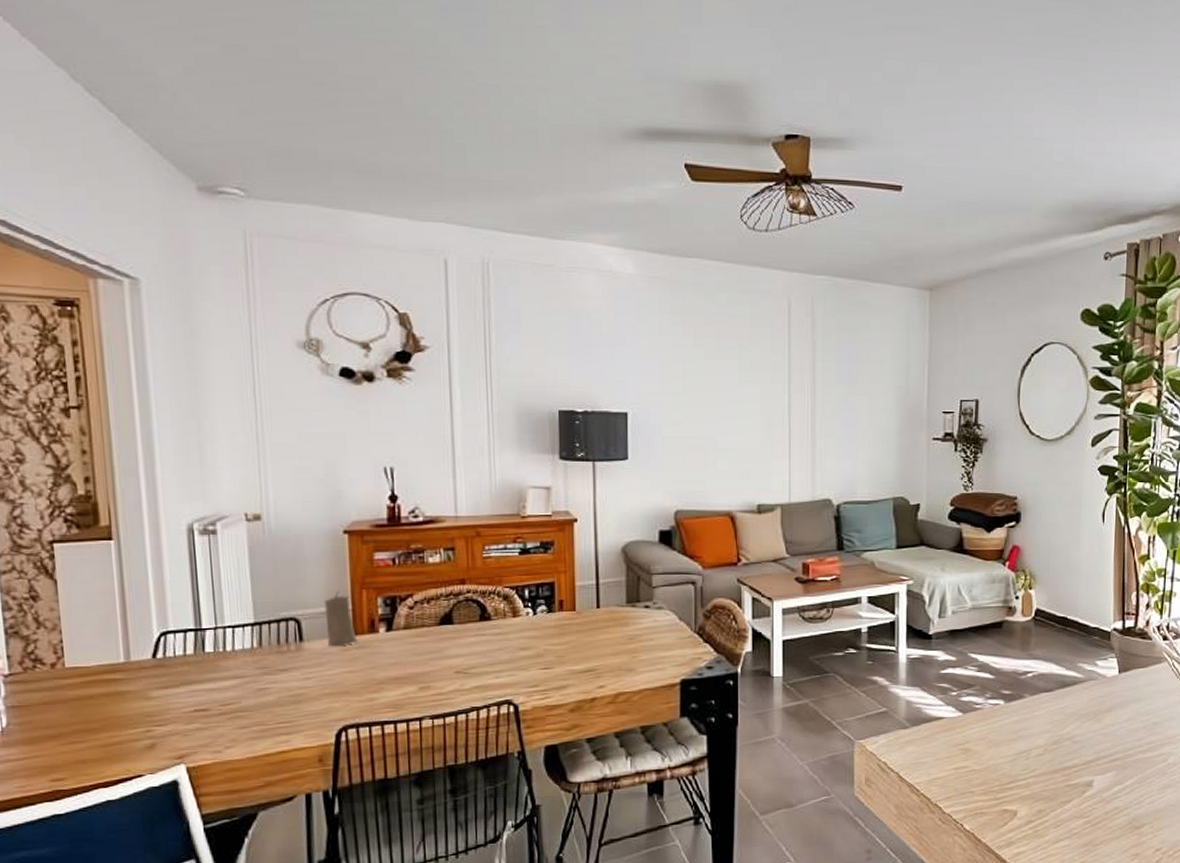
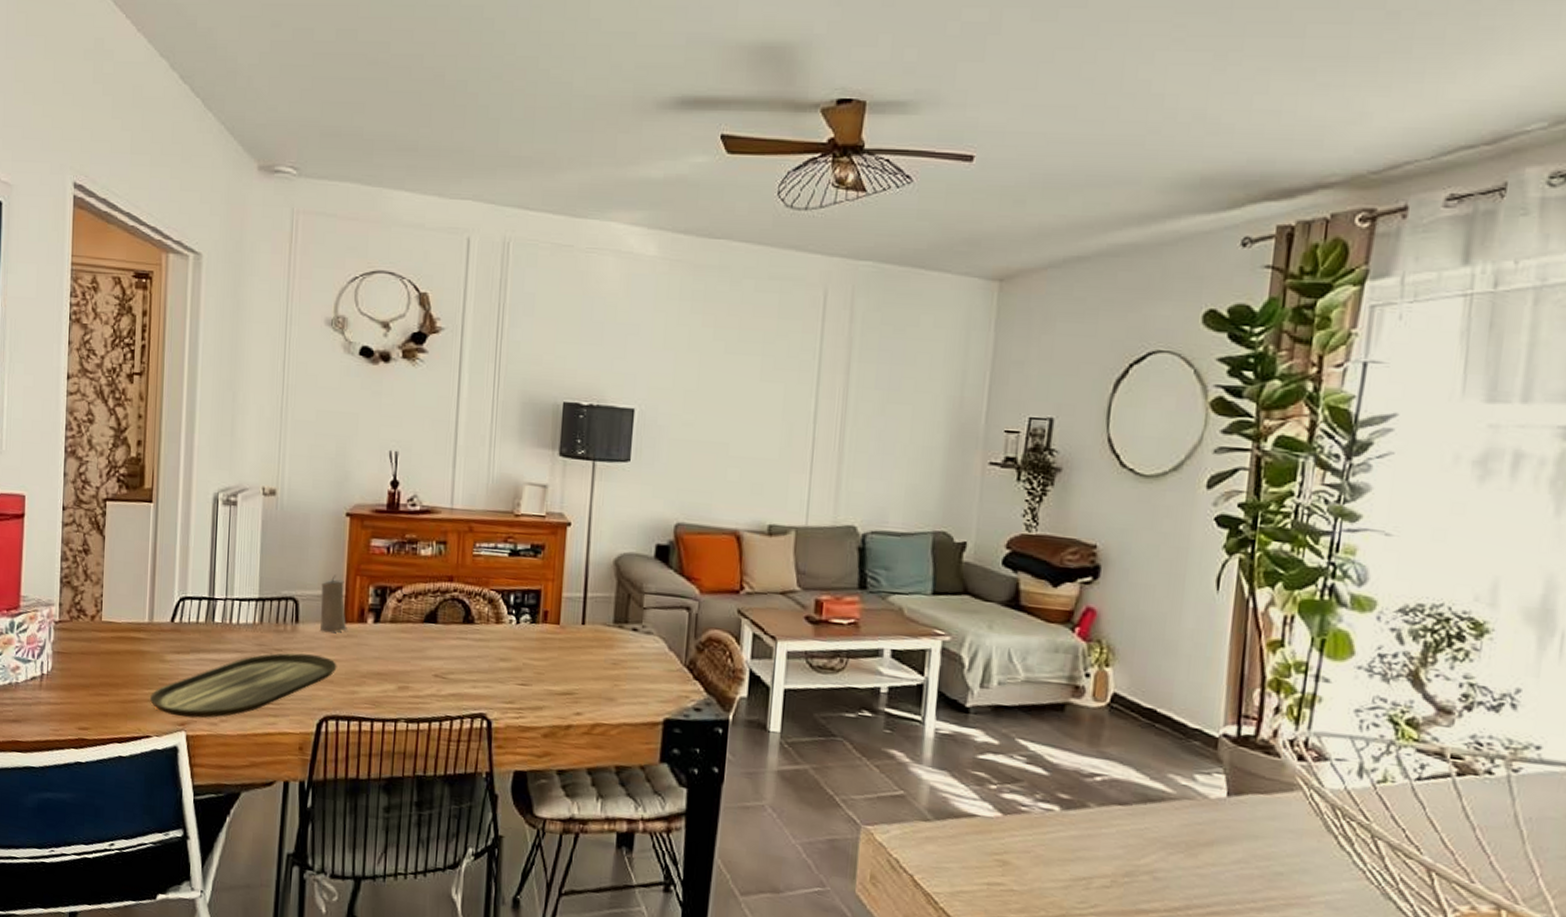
placemat: none [137,670,351,751] -> present [150,653,337,718]

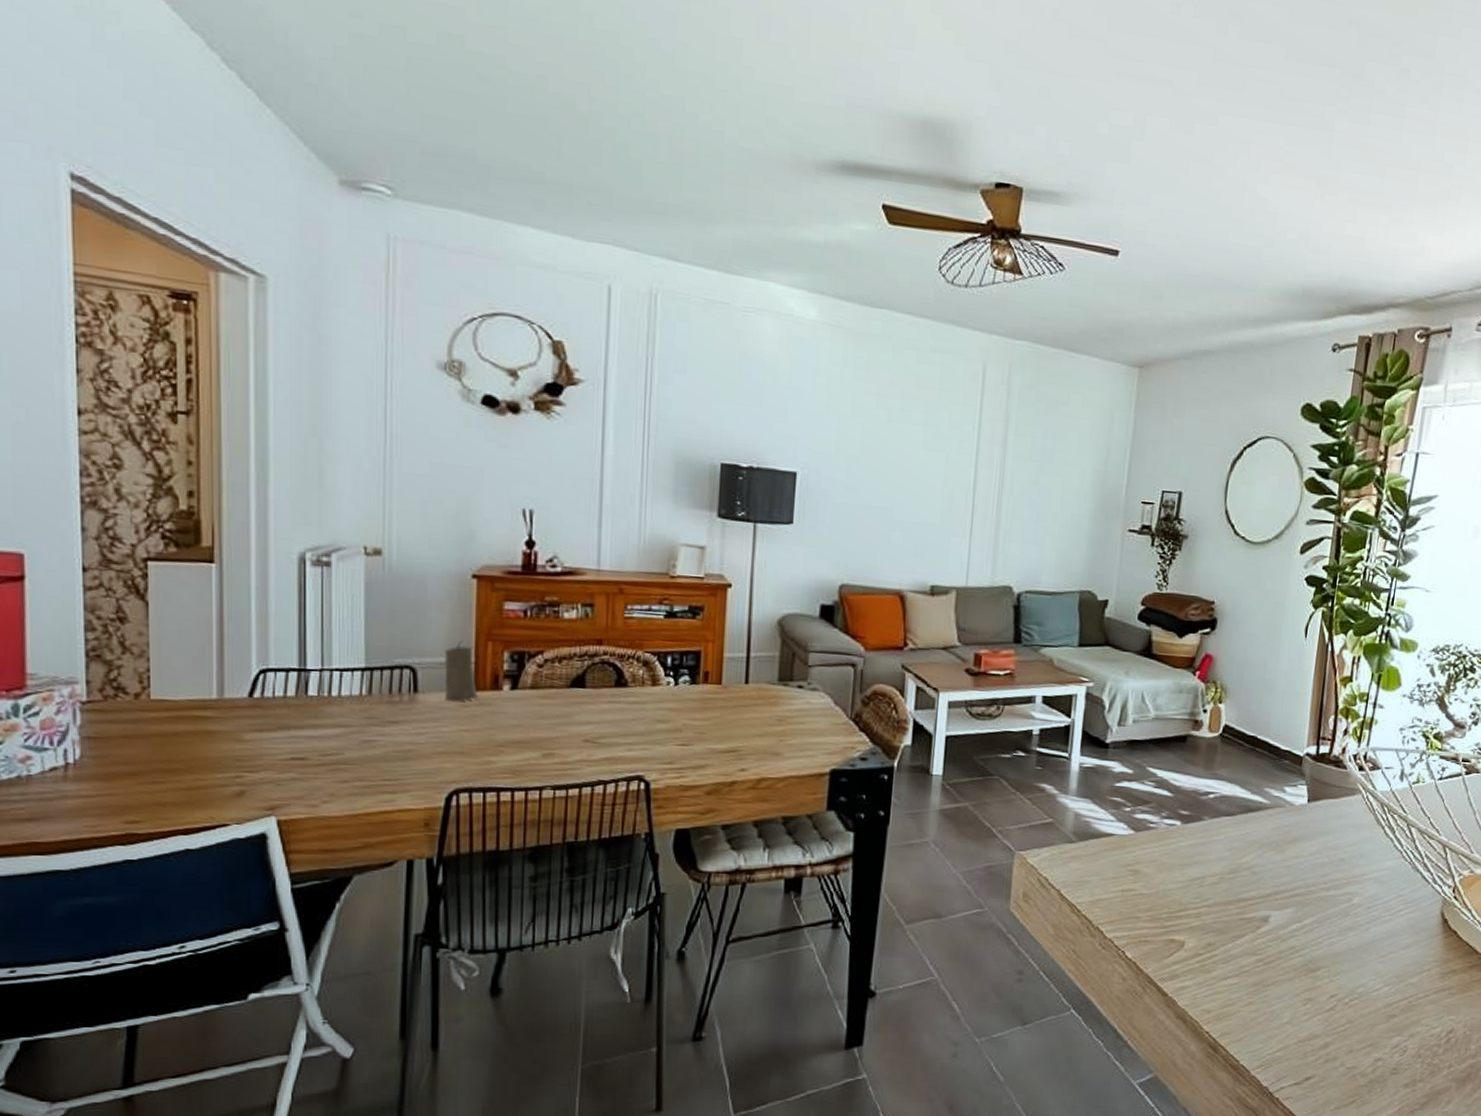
placemat: present [150,653,337,718] -> none [225,724,468,801]

